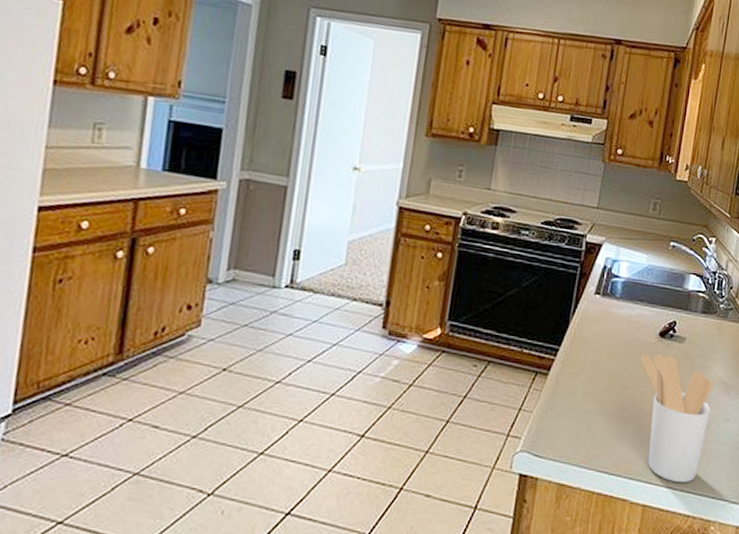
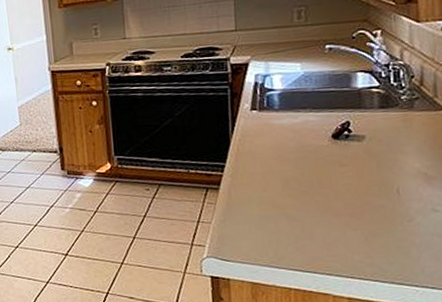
utensil holder: present [640,354,714,483] -> none [314,155,412,276]

